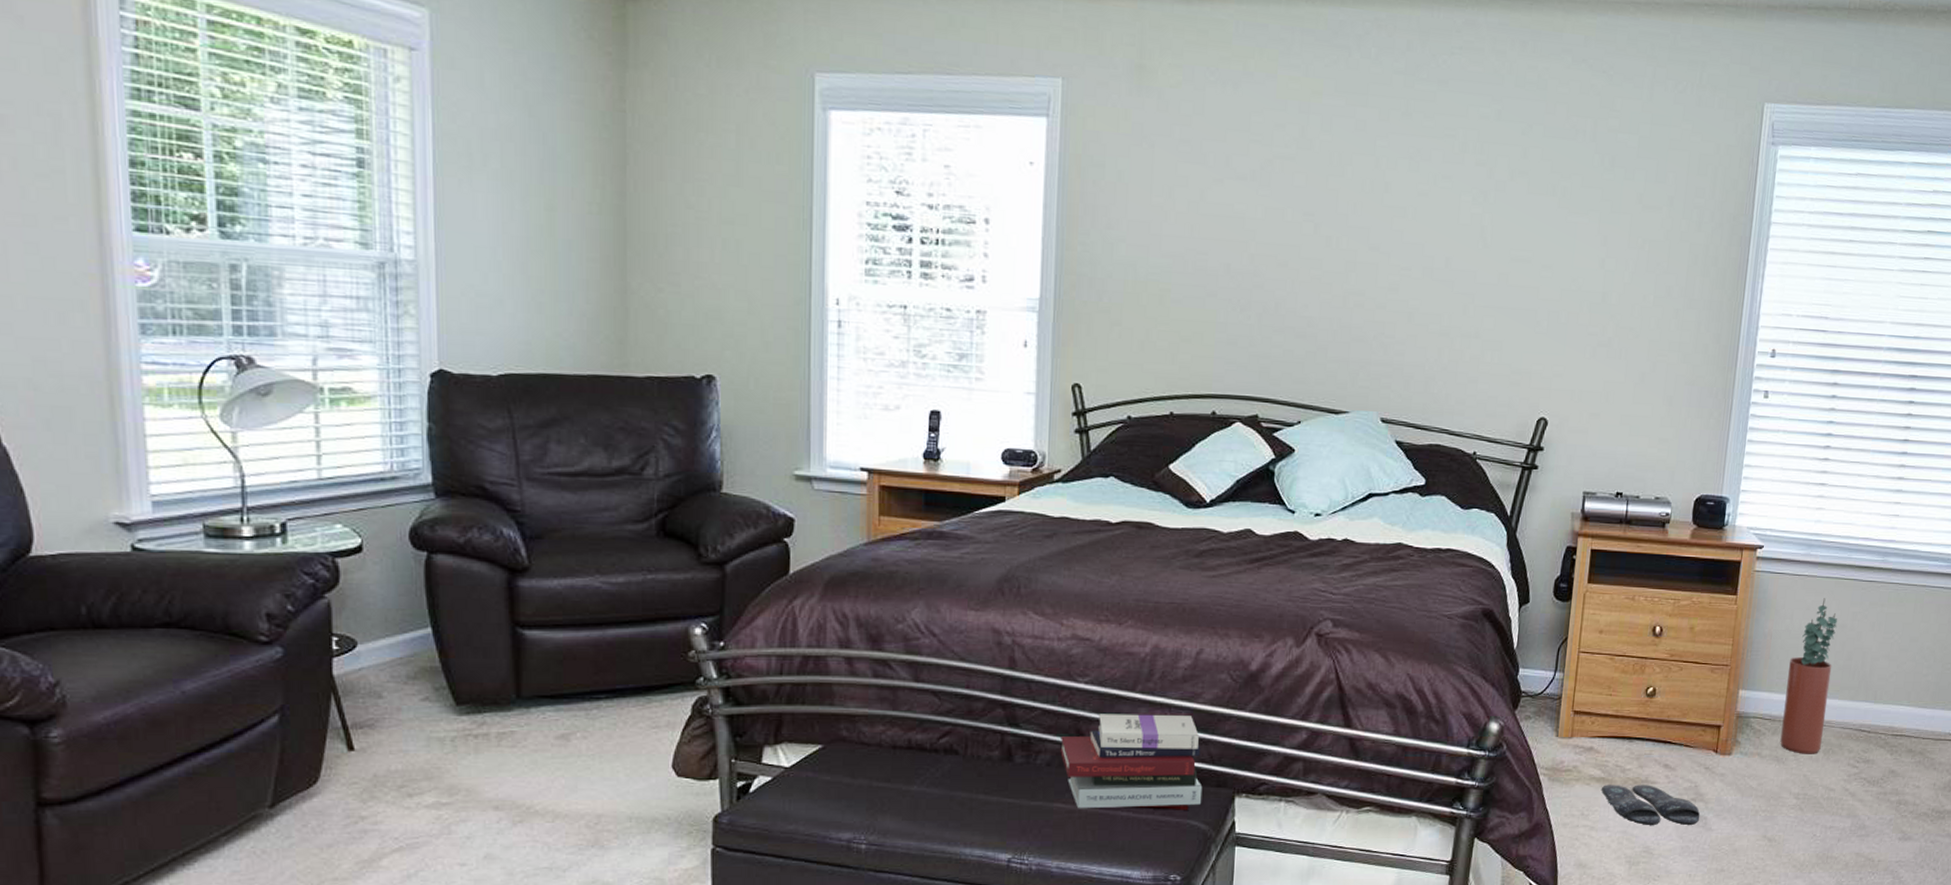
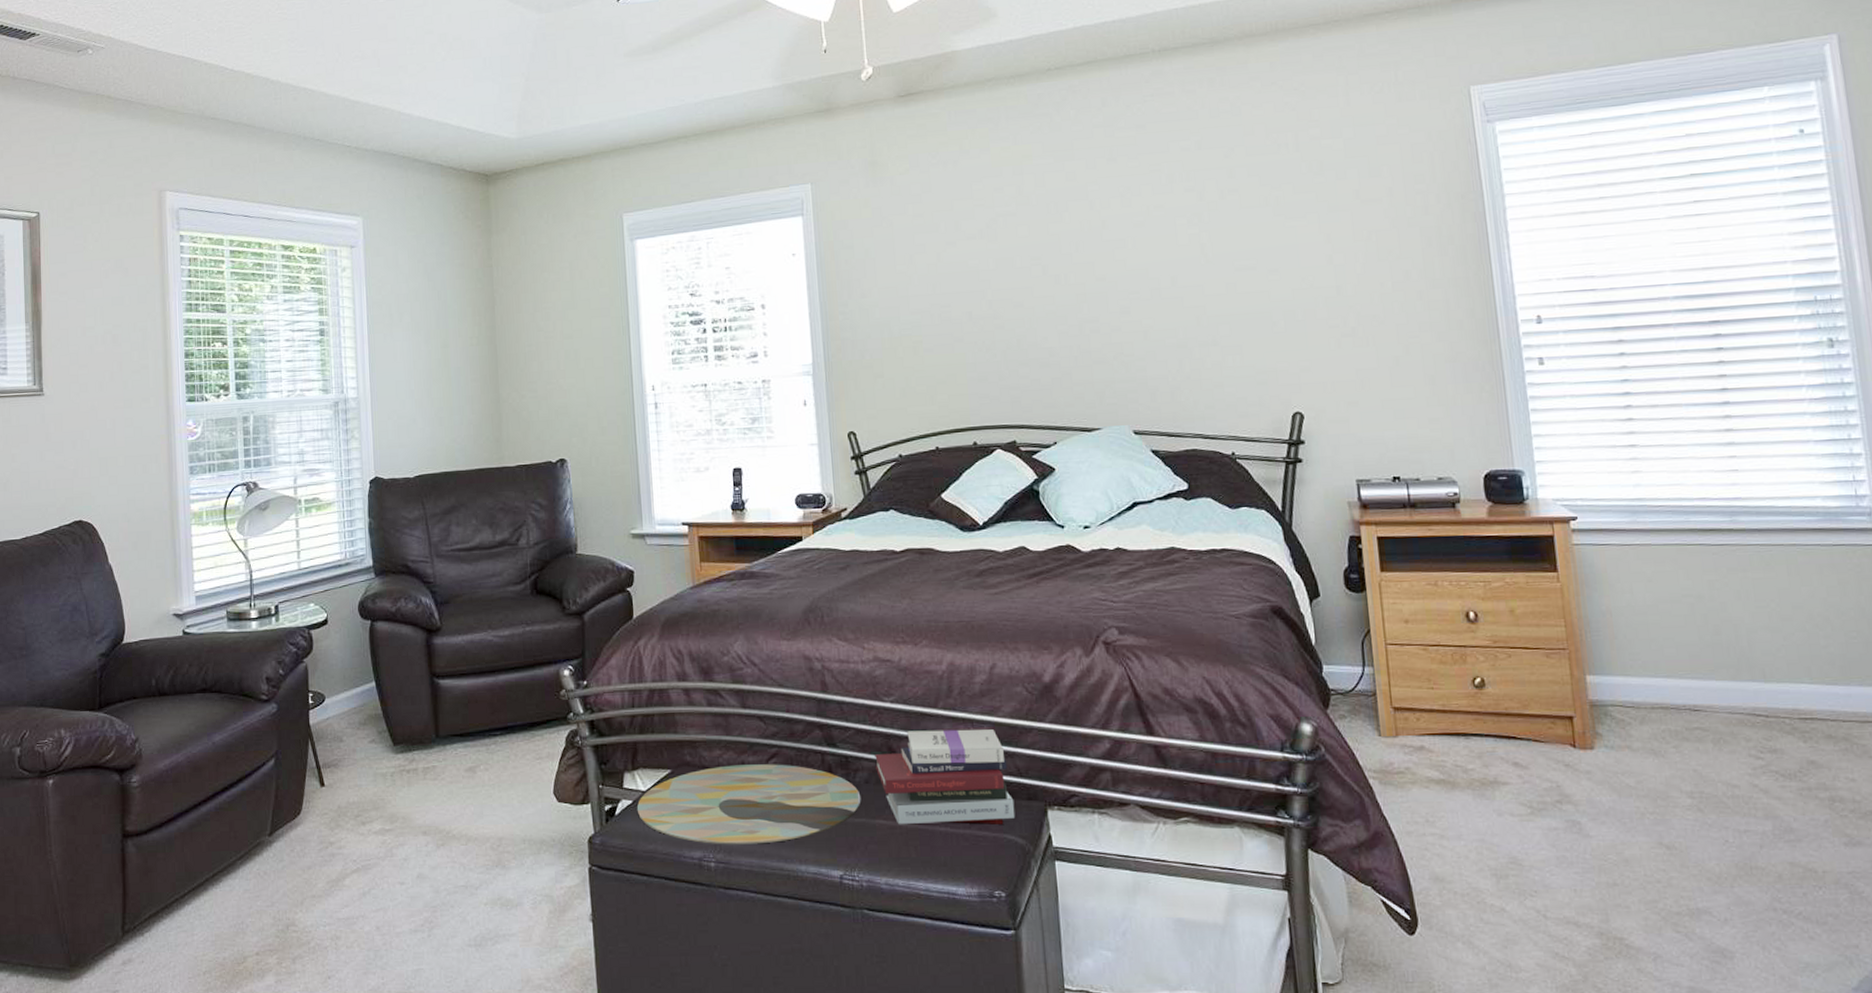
decorative tray: none [776,742,1040,827] -> present [636,764,861,845]
slippers: present [1602,785,1700,825] -> none [1444,786,1572,832]
vase: present [1780,598,1838,754] -> none [1640,567,1708,745]

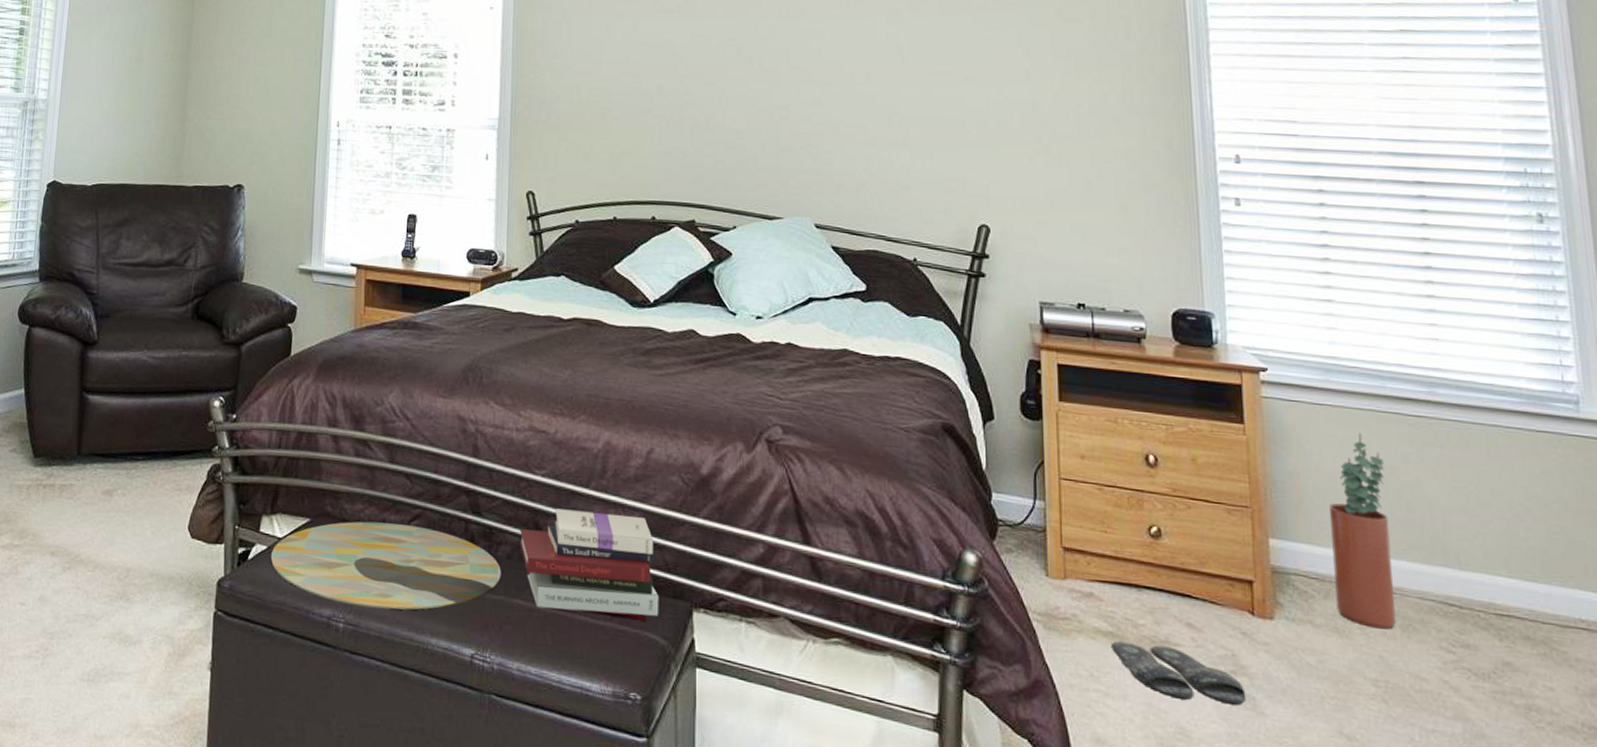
slippers: none [1444,786,1572,832] -> present [1112,641,1246,705]
vase: none [1640,567,1708,745] -> present [1328,433,1396,630]

